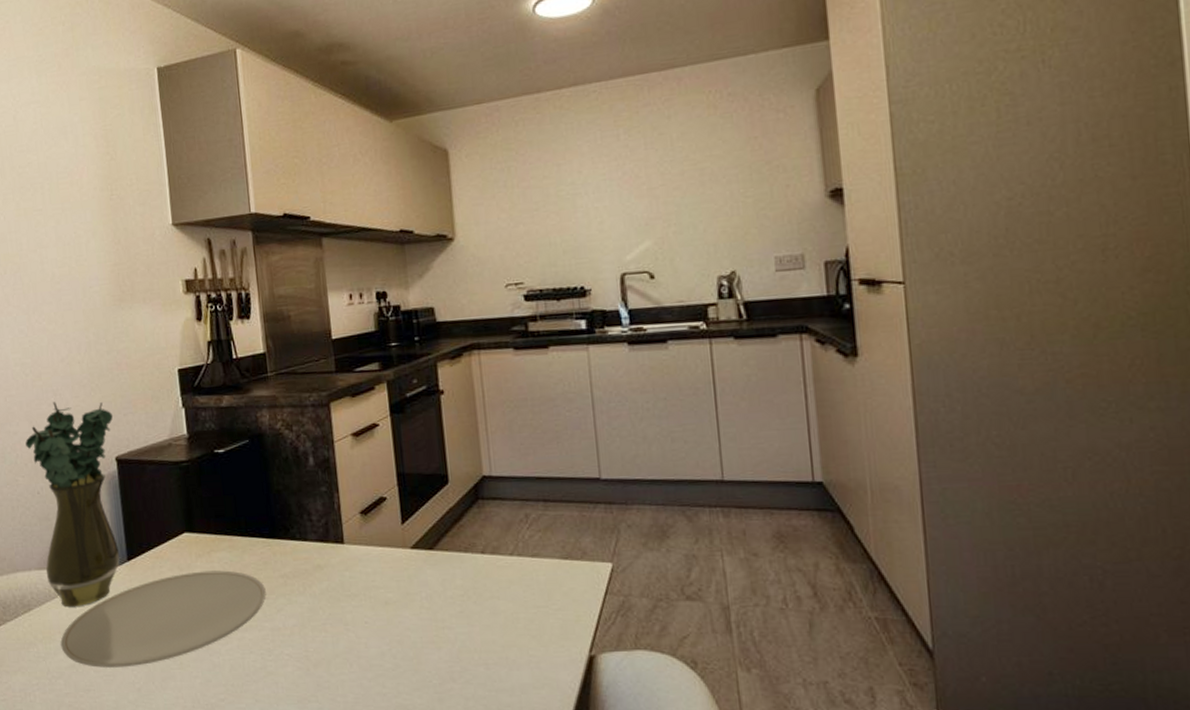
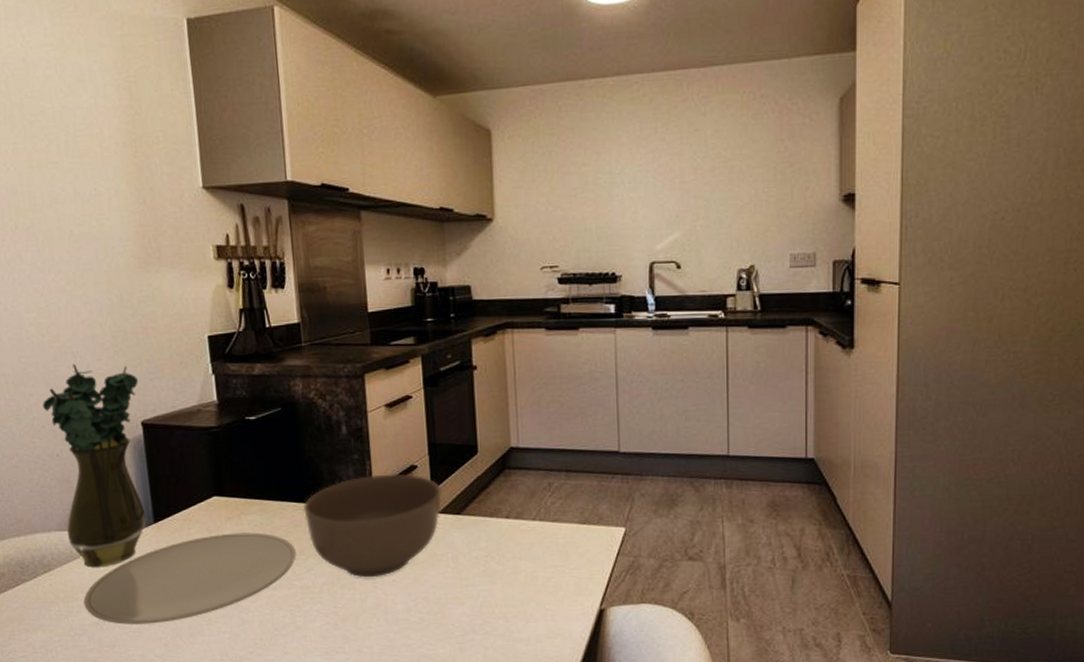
bowl: none [271,506,414,618] -> present [302,473,443,577]

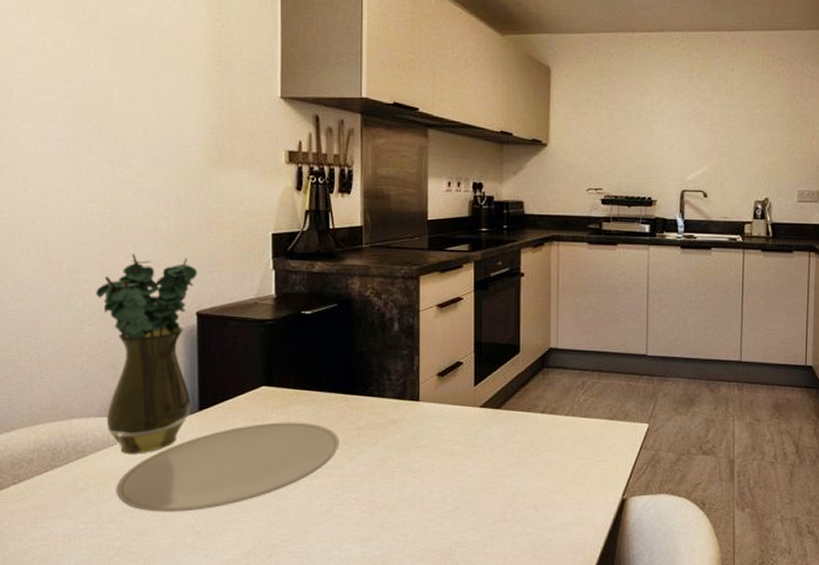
bowl: present [302,473,443,577] -> none [349,369,485,466]

